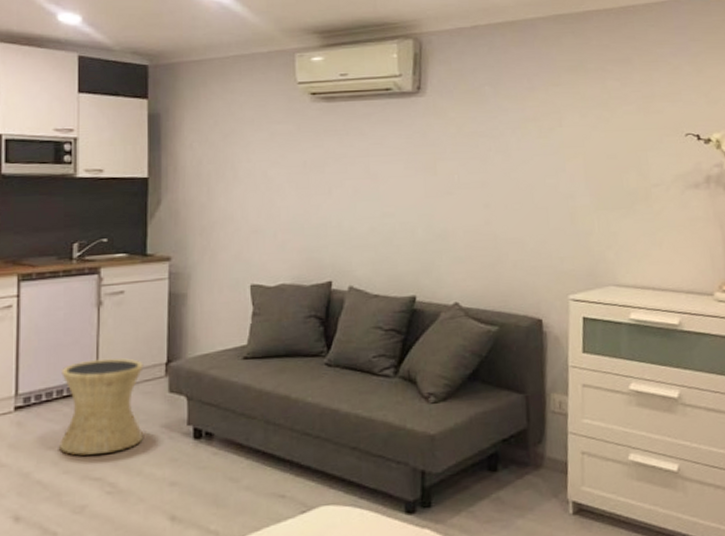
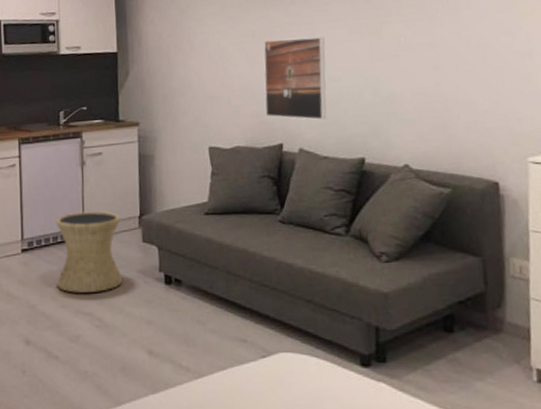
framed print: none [314,170,379,257] -> present [264,37,327,121]

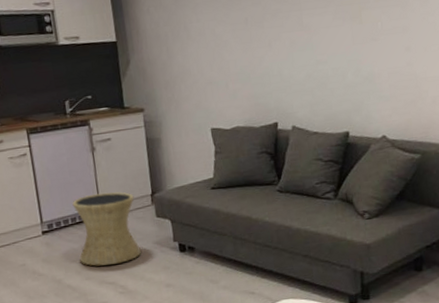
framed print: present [264,37,327,121] -> none [256,23,315,100]

